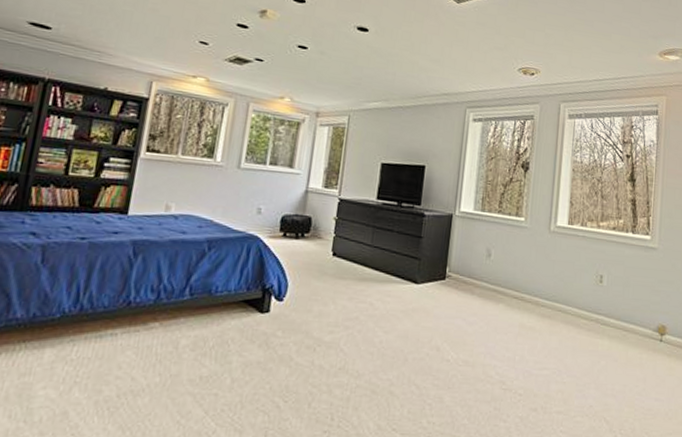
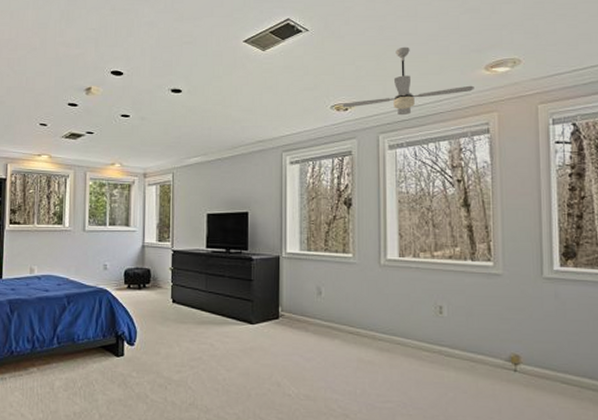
ceiling fan: none [529,22,649,88] -> present [342,46,474,116]

